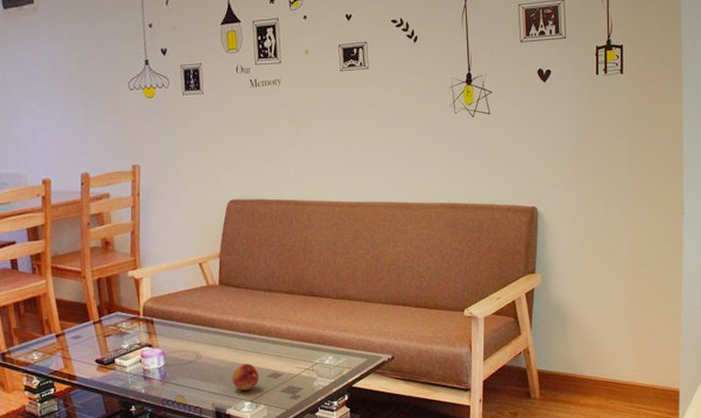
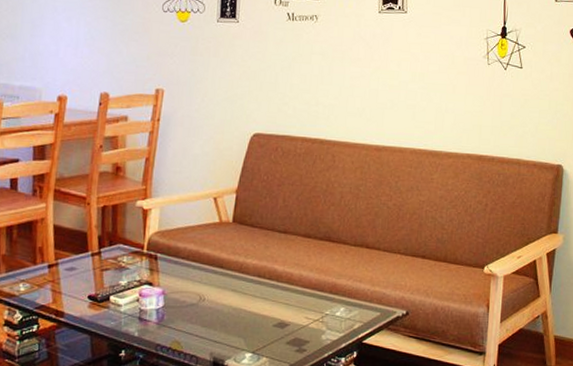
fruit: present [232,363,260,391] -> none [234,310,265,340]

